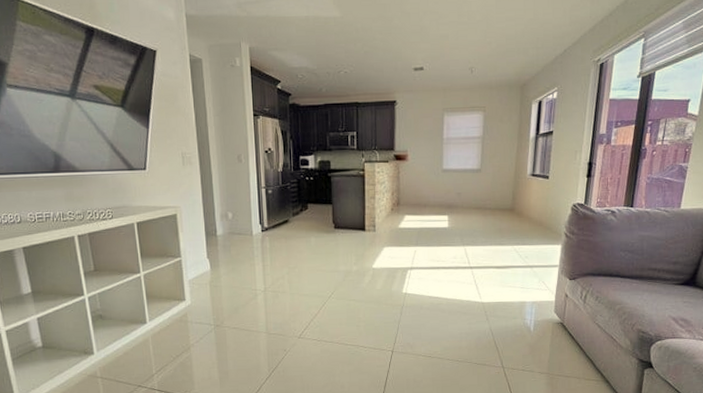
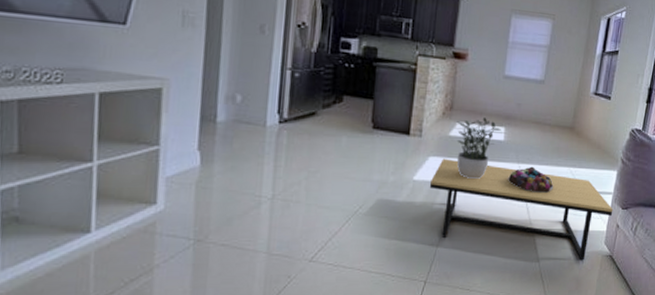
coffee table: none [386,247,560,328] -> present [429,158,613,261]
potted plant: none [404,209,445,263] -> present [456,118,501,179]
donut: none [456,248,500,270] -> present [508,166,554,193]

